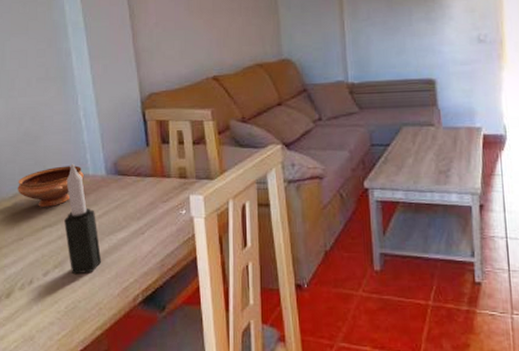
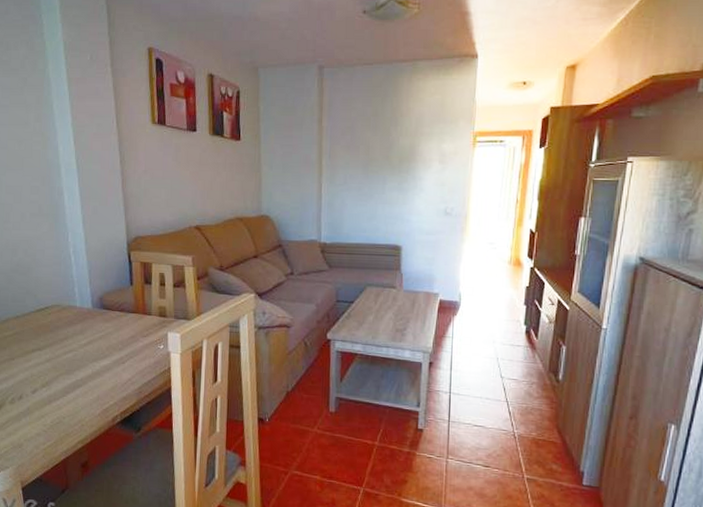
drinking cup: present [18,165,84,207] -> none [10,296,72,333]
candle: present [64,163,102,275] -> none [52,295,86,394]

